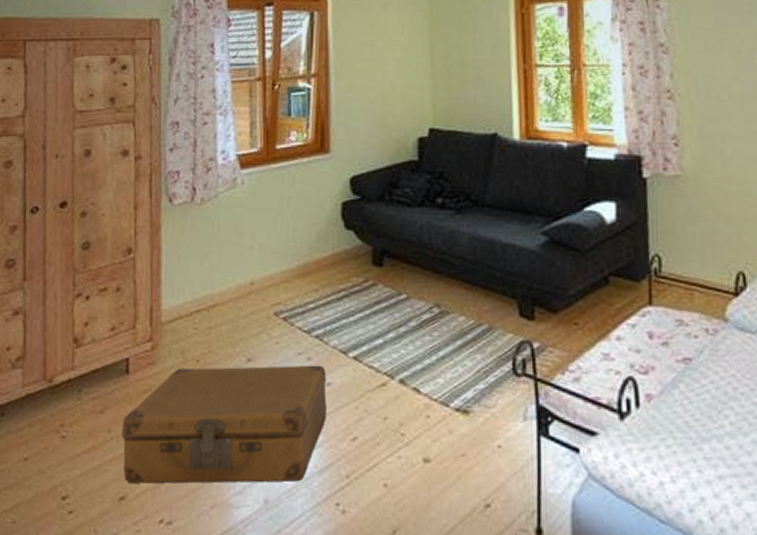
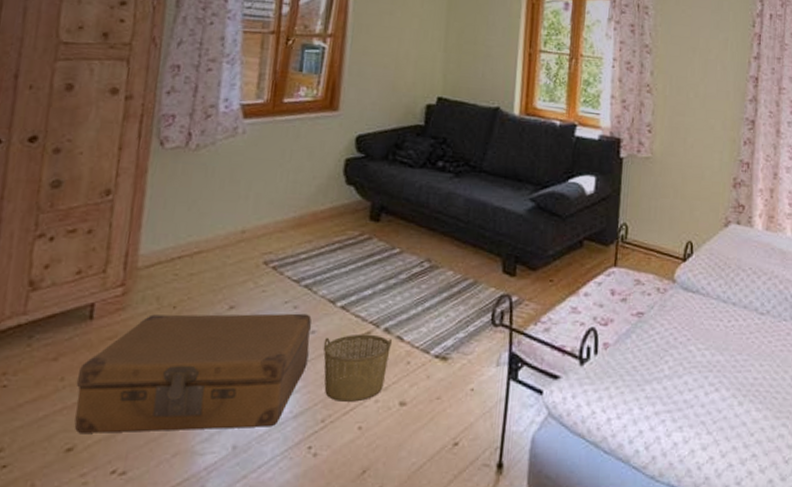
basket: none [340,385,409,458] -> present [323,334,393,402]

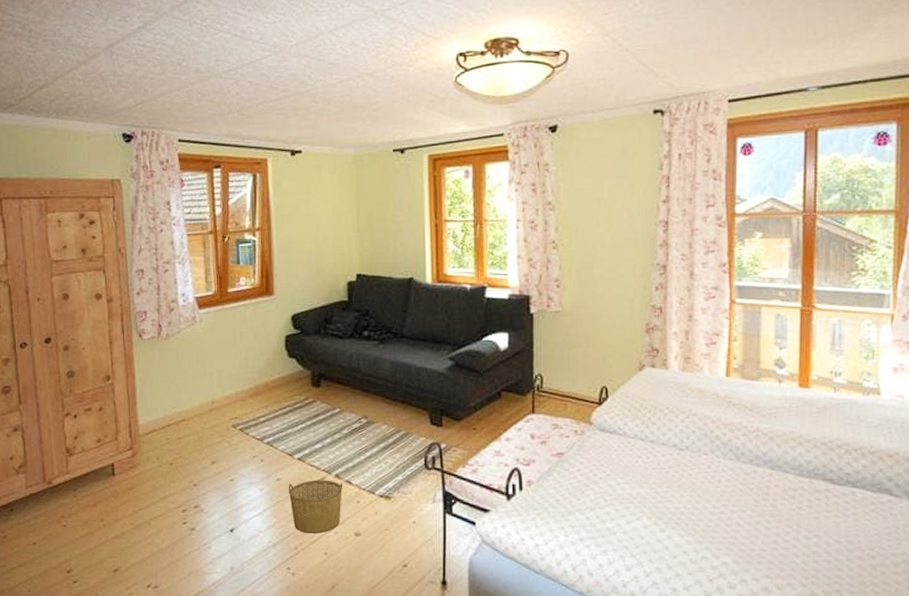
suitcase: present [74,313,312,434] -> none [112,465,278,559]

